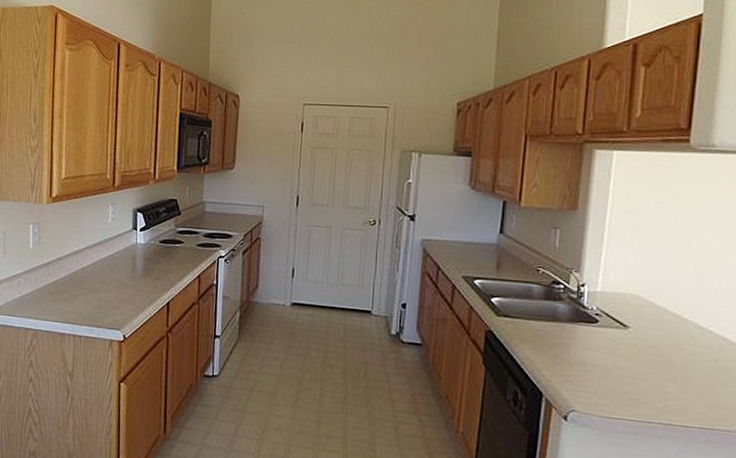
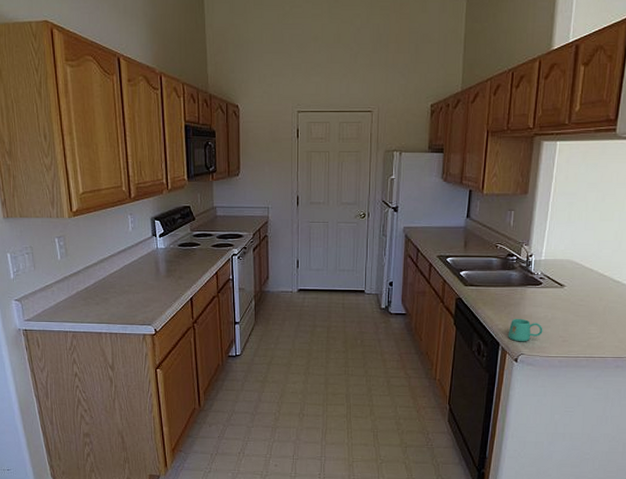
mug: none [554,362,601,395] -> present [508,318,543,342]

